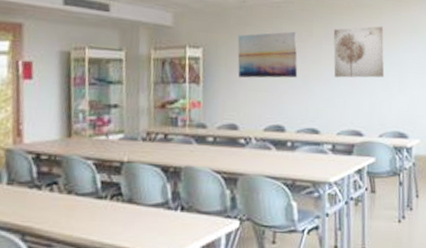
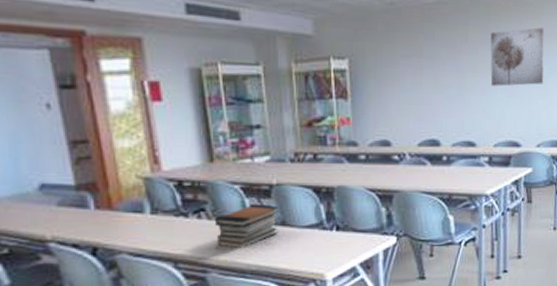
book stack: none [65,181,128,224] -> present [216,205,279,249]
wall art: present [237,31,298,79] -> none [386,36,453,91]

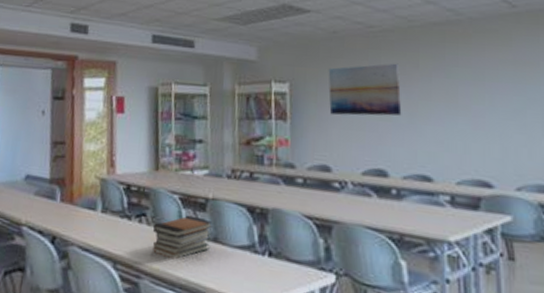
wall art: none [386,36,453,91] -> present [328,63,402,116]
wall art: present [490,27,545,86] -> none [445,55,520,118]

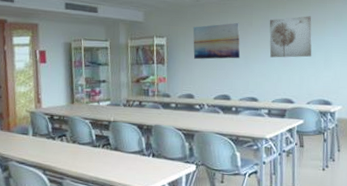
book stack: present [153,216,213,260] -> none [72,134,114,165]
wall art: none [445,55,520,118] -> present [269,16,312,58]

